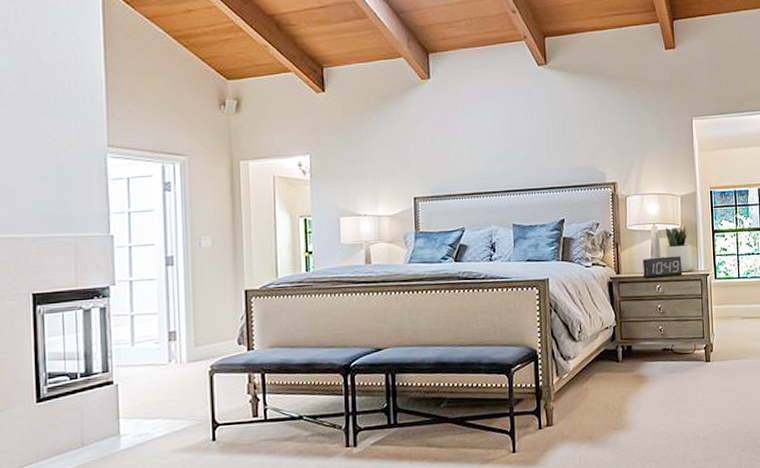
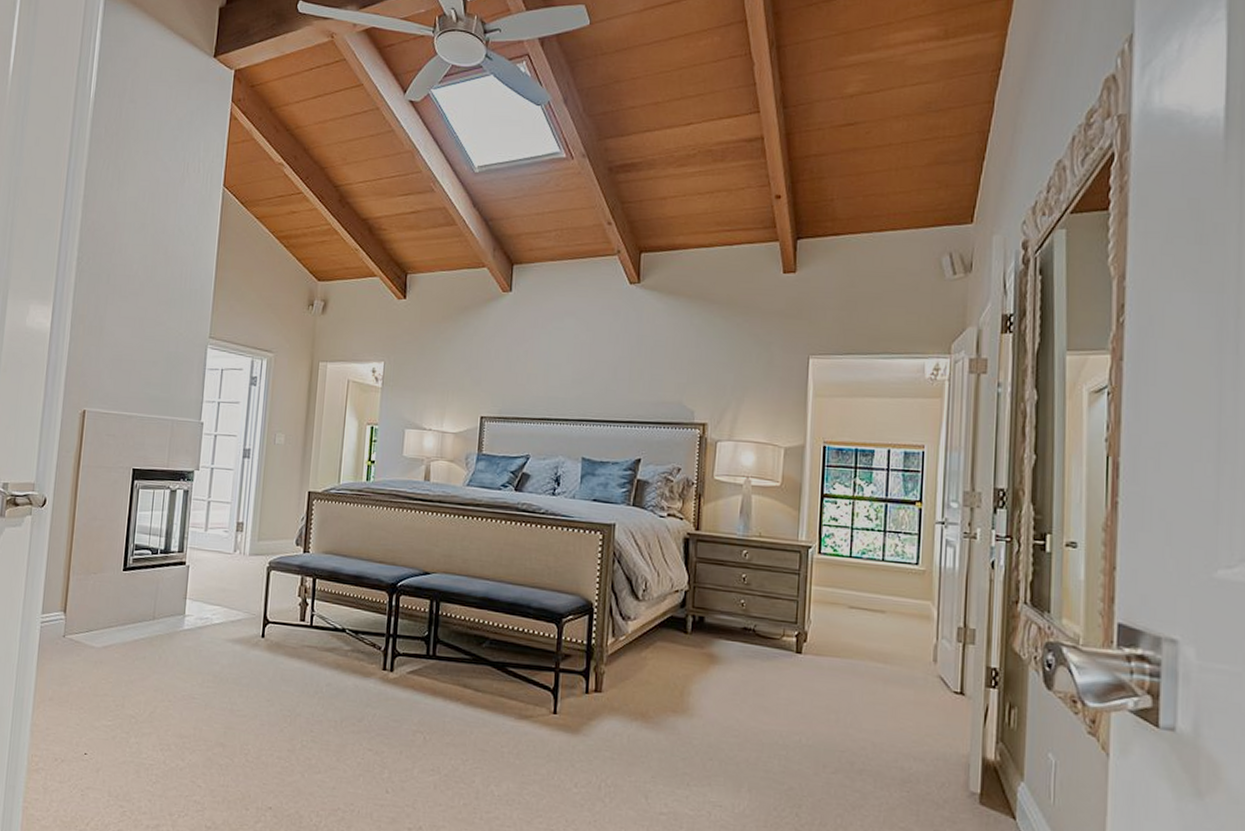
alarm clock: present [643,256,683,280] -> none [728,516,778,544]
planter: present [665,225,695,273] -> none [757,483,794,541]

